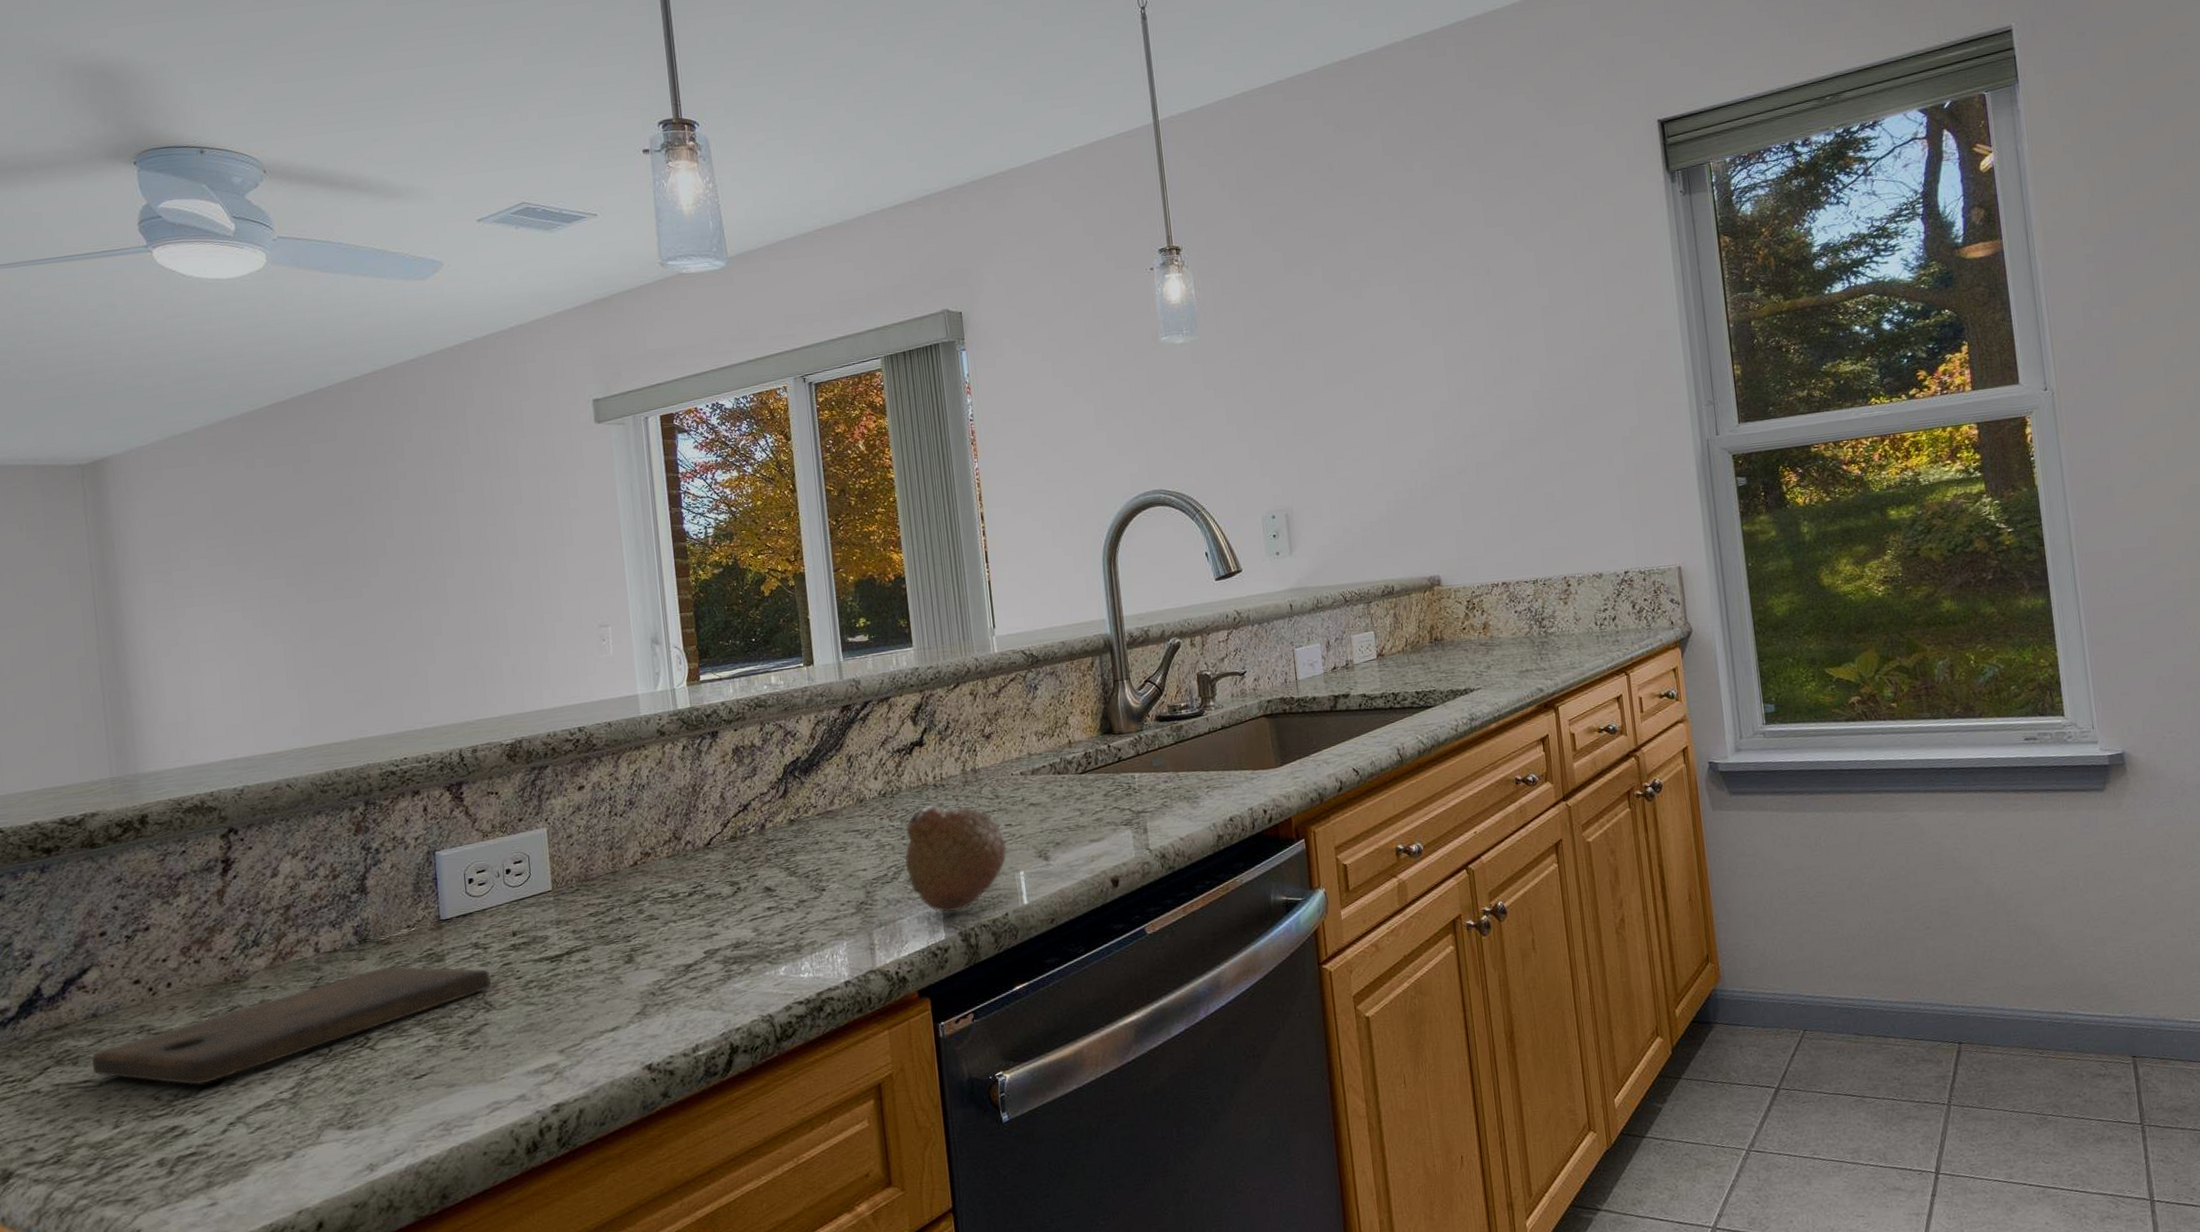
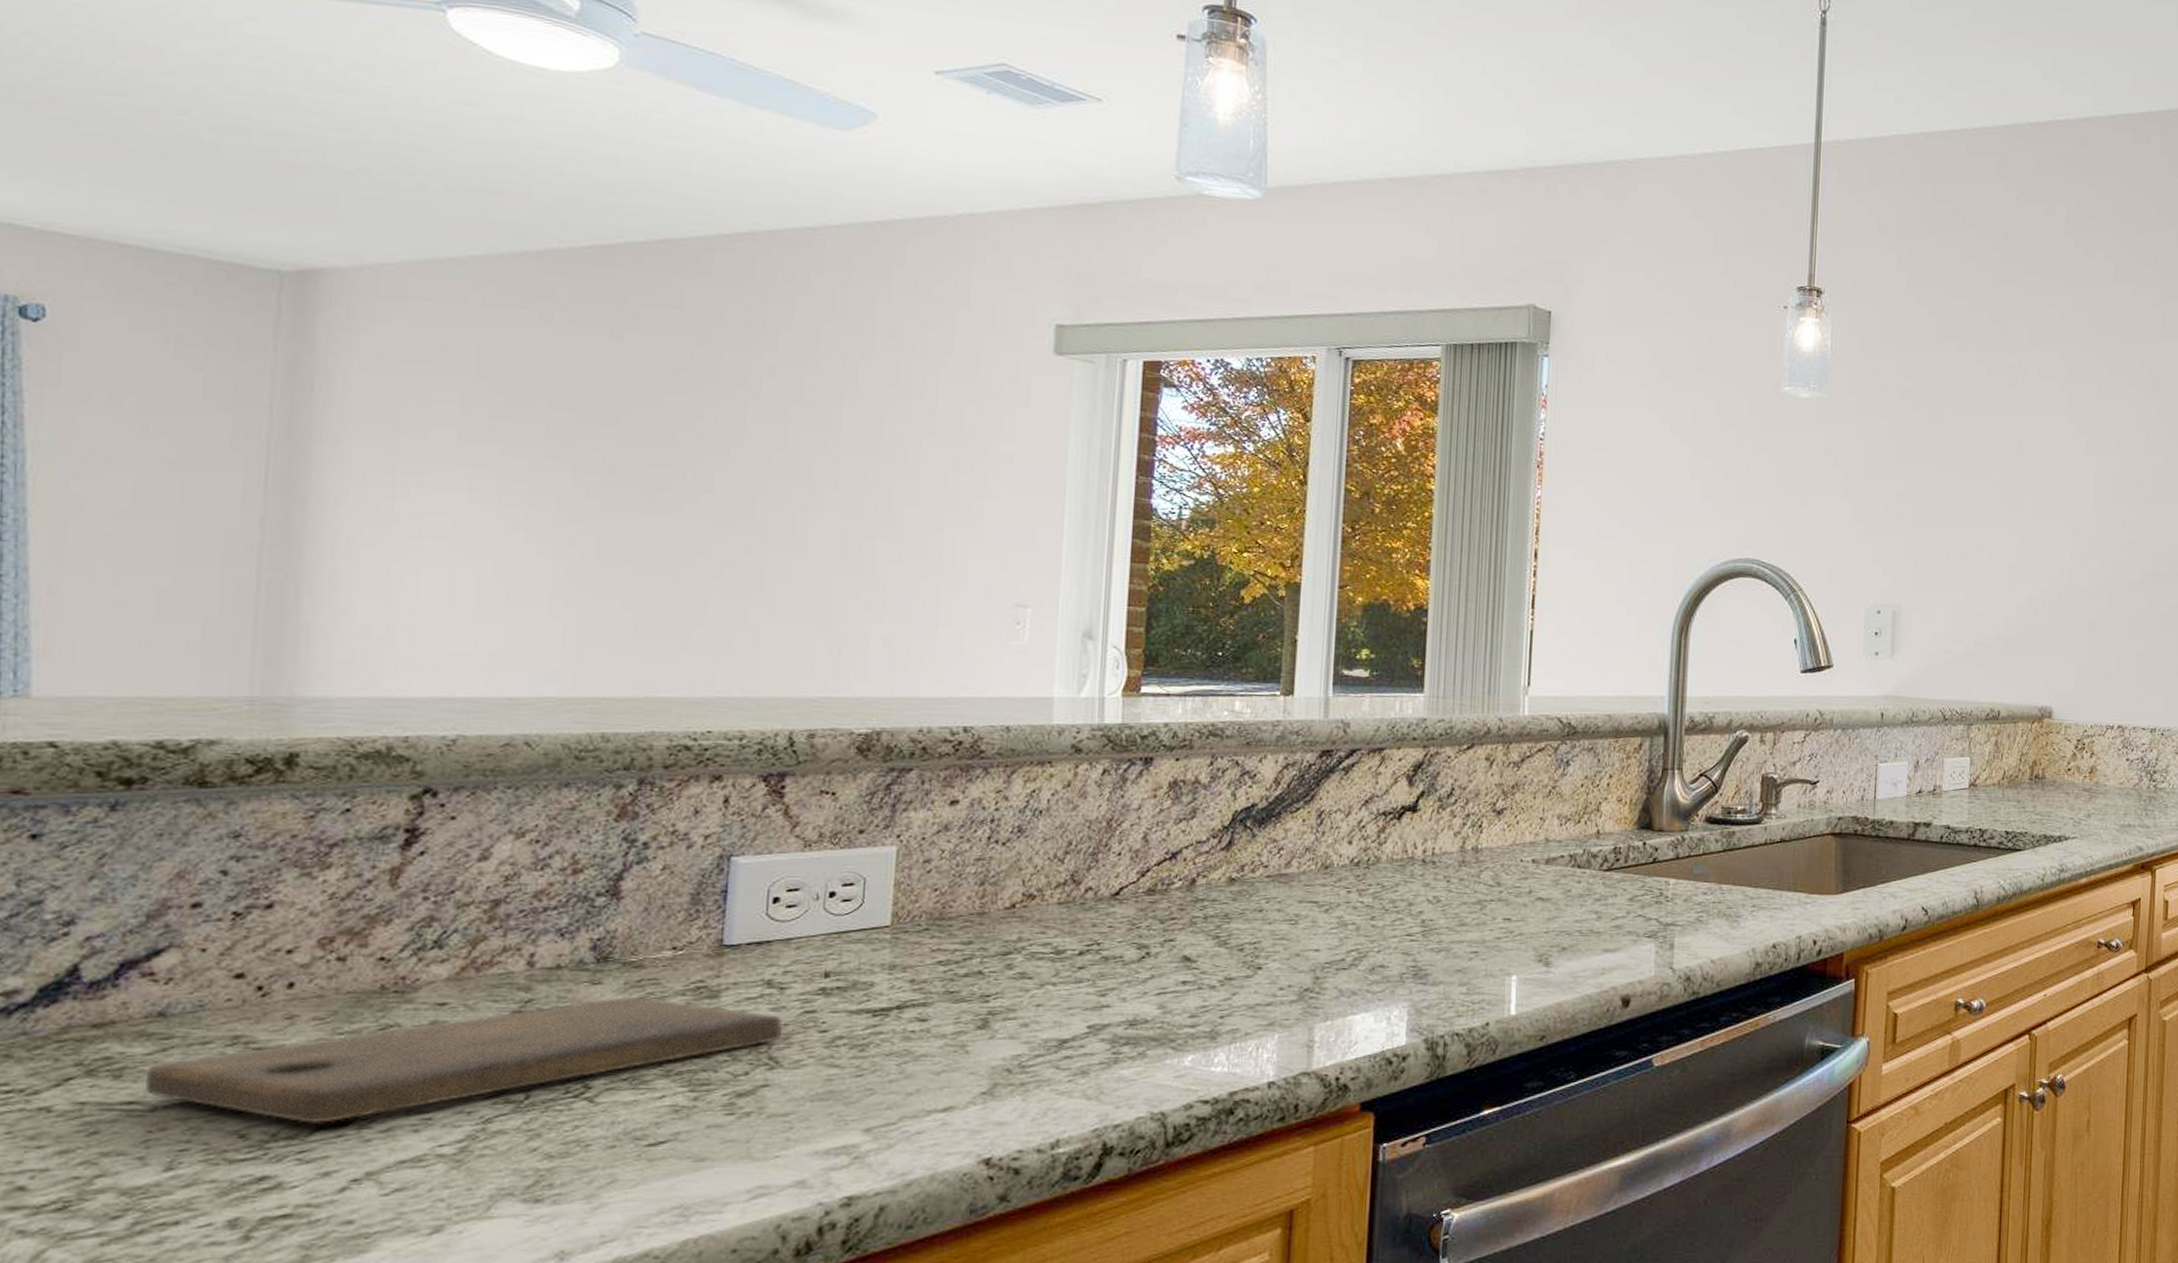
fruit: present [905,805,1006,913] -> none [1369,883,1500,1014]

